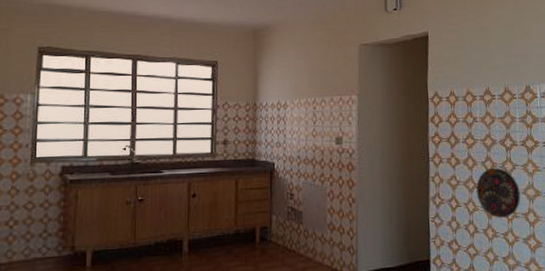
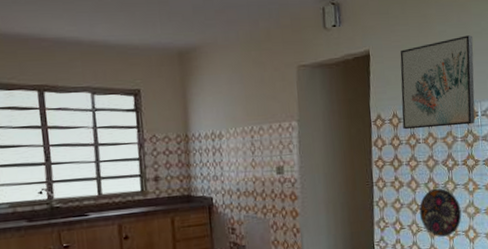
wall art: none [457,20,534,108] -> present [400,35,475,130]

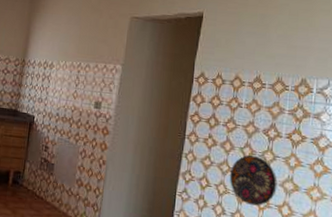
wall art: present [400,35,475,130] -> none [226,11,319,100]

